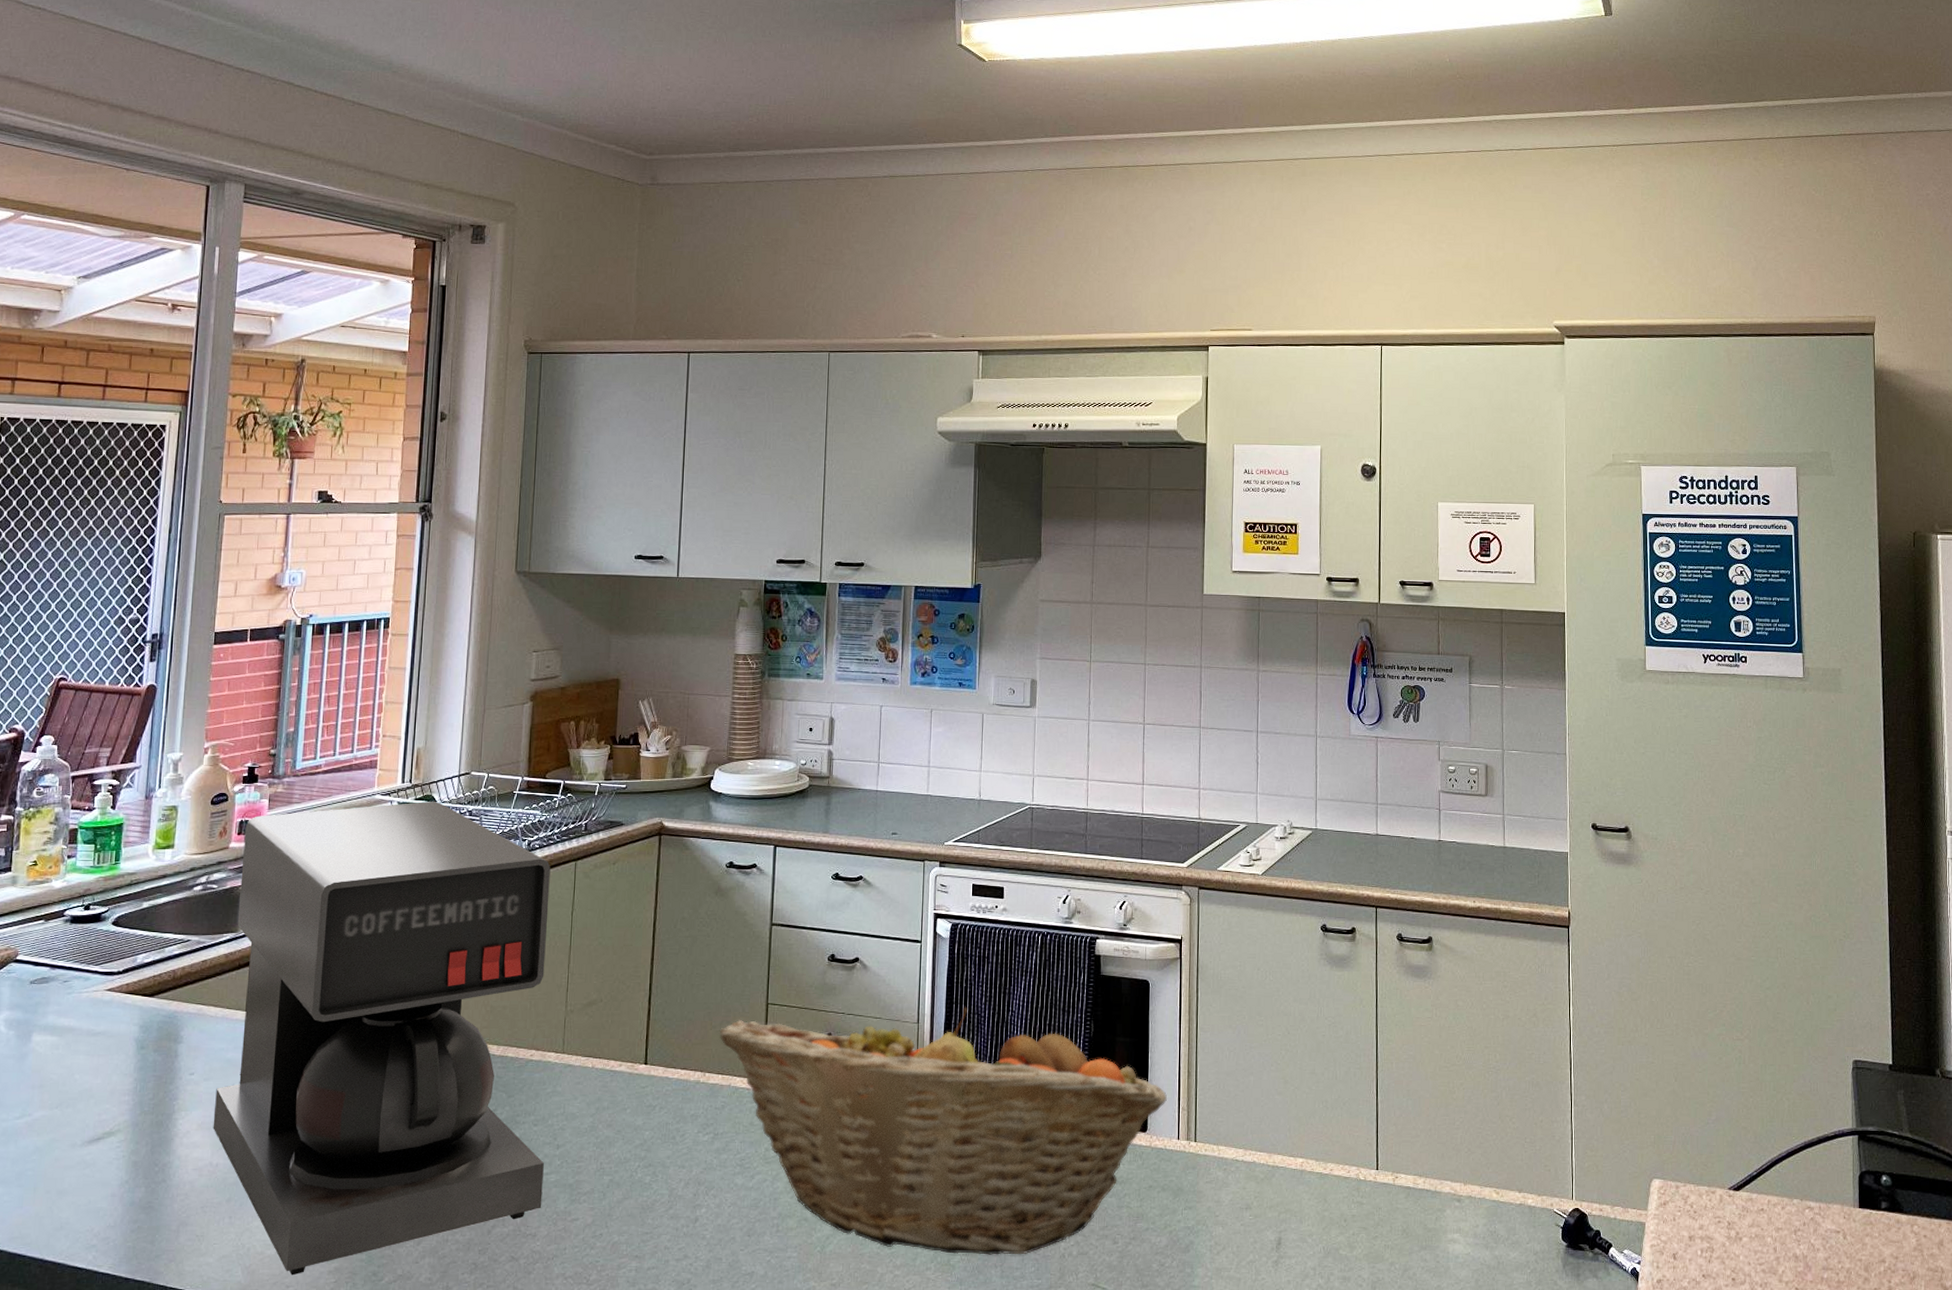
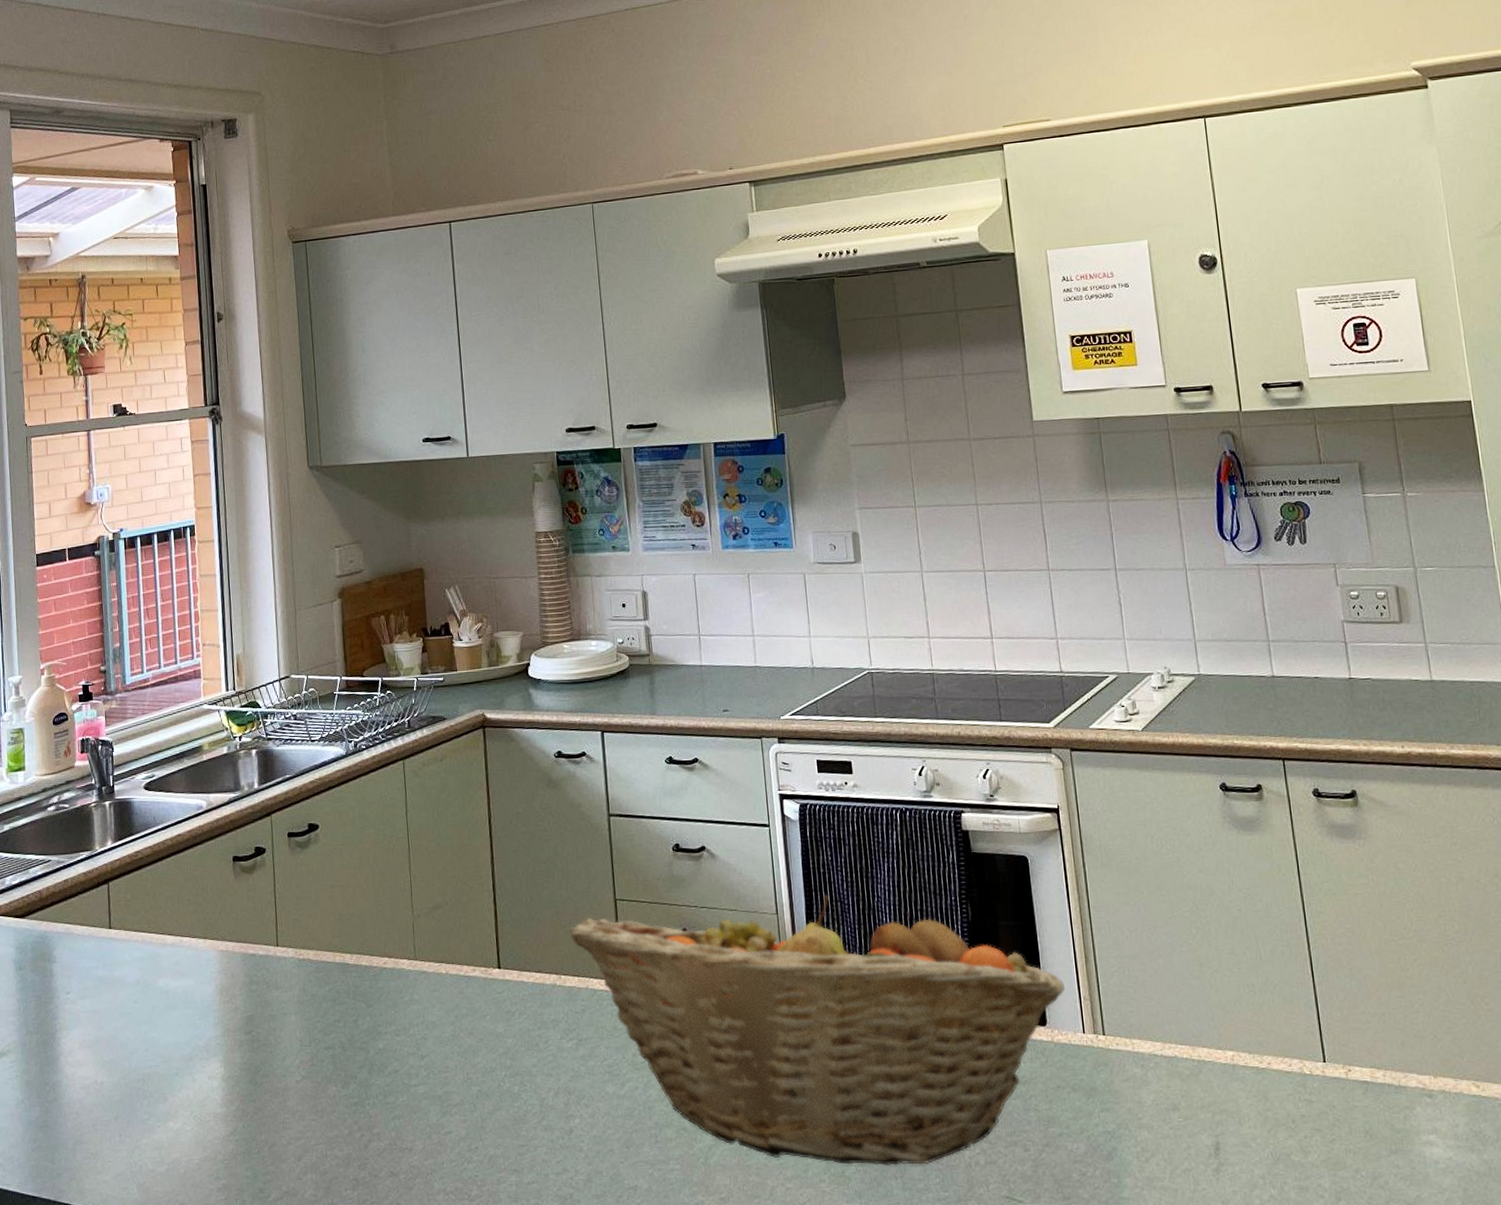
coffee maker: present [213,801,551,1276] -> none [87,707,414,1193]

